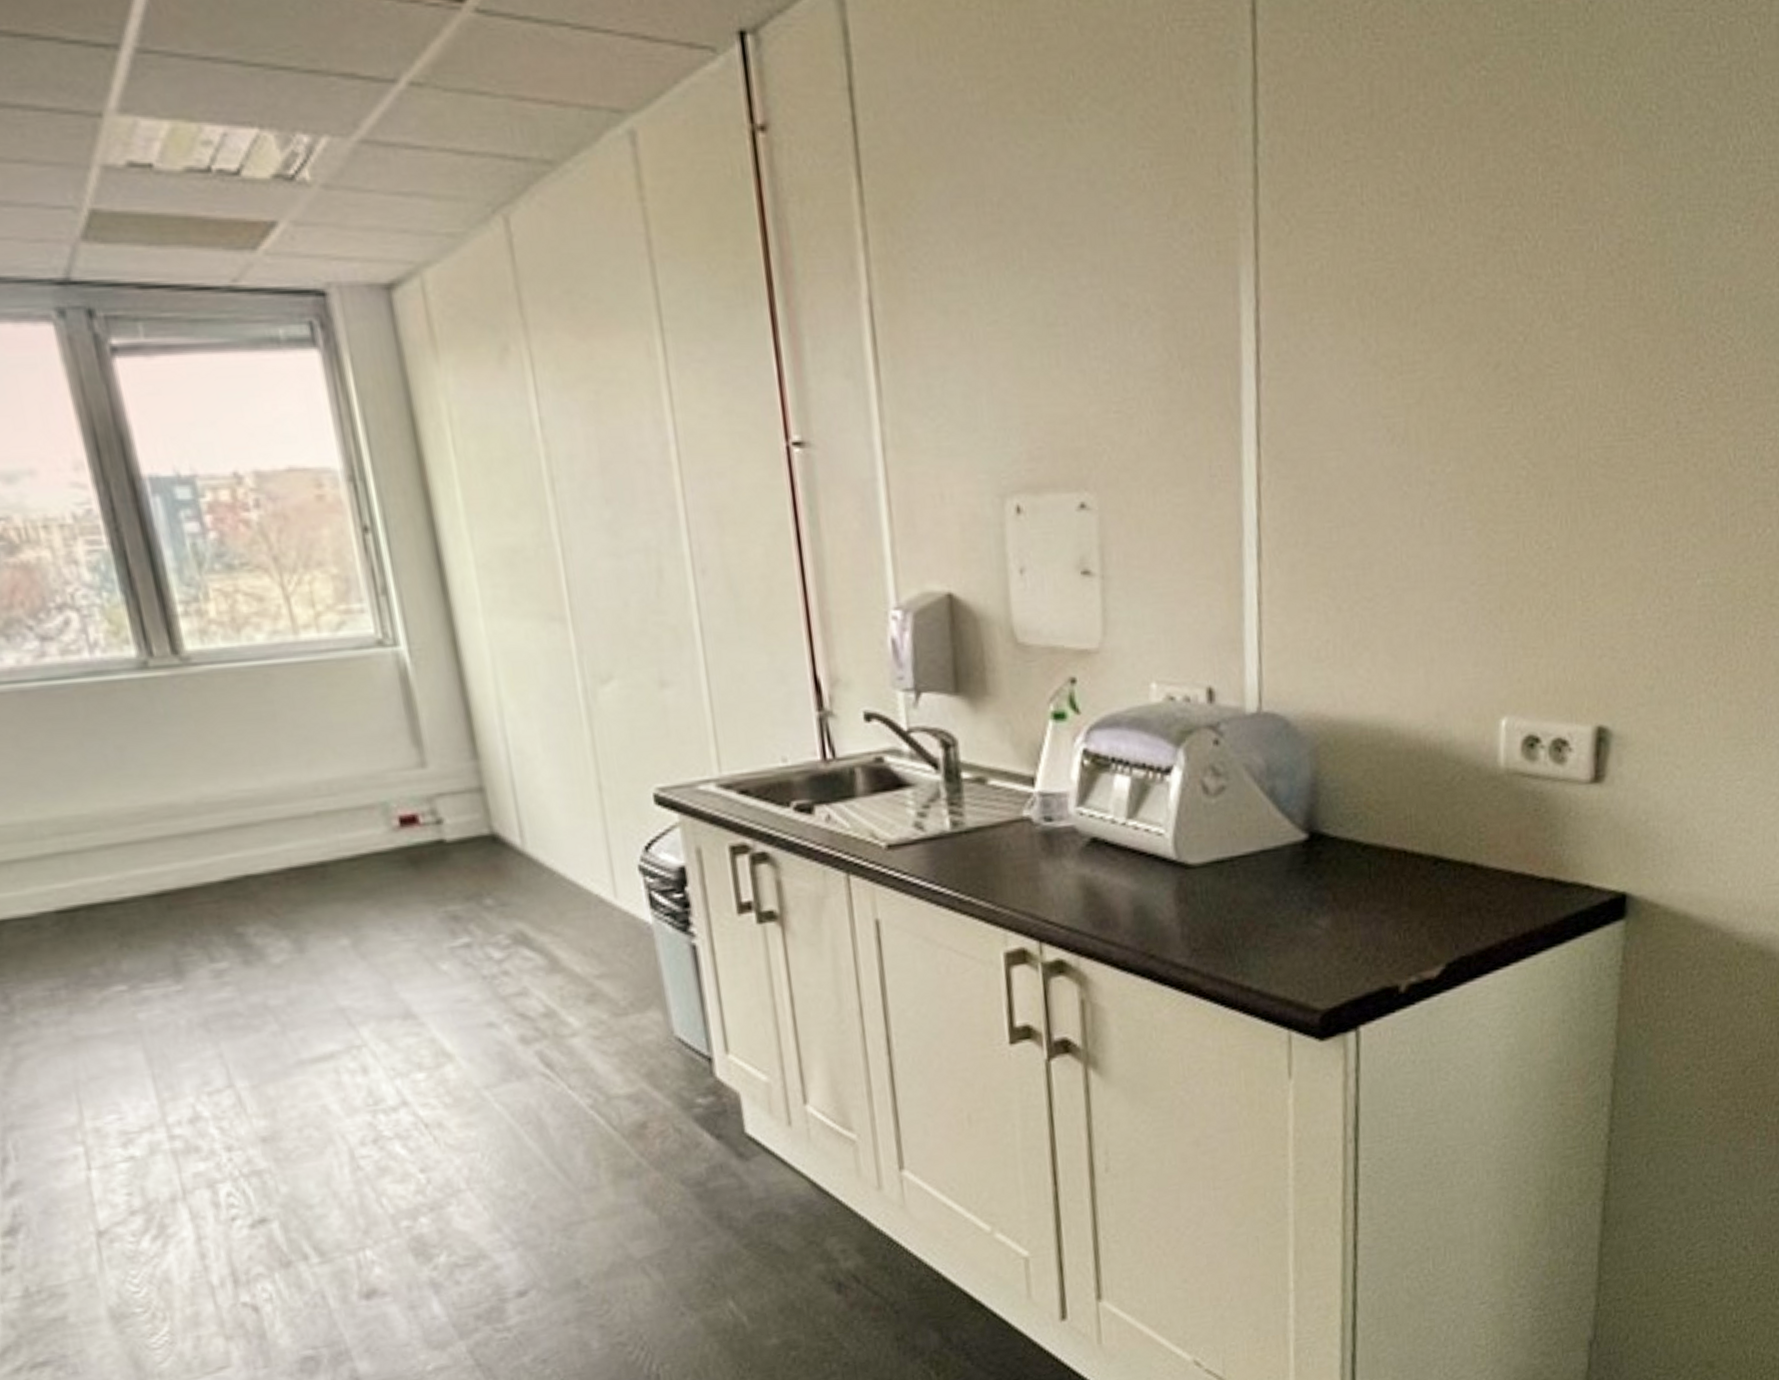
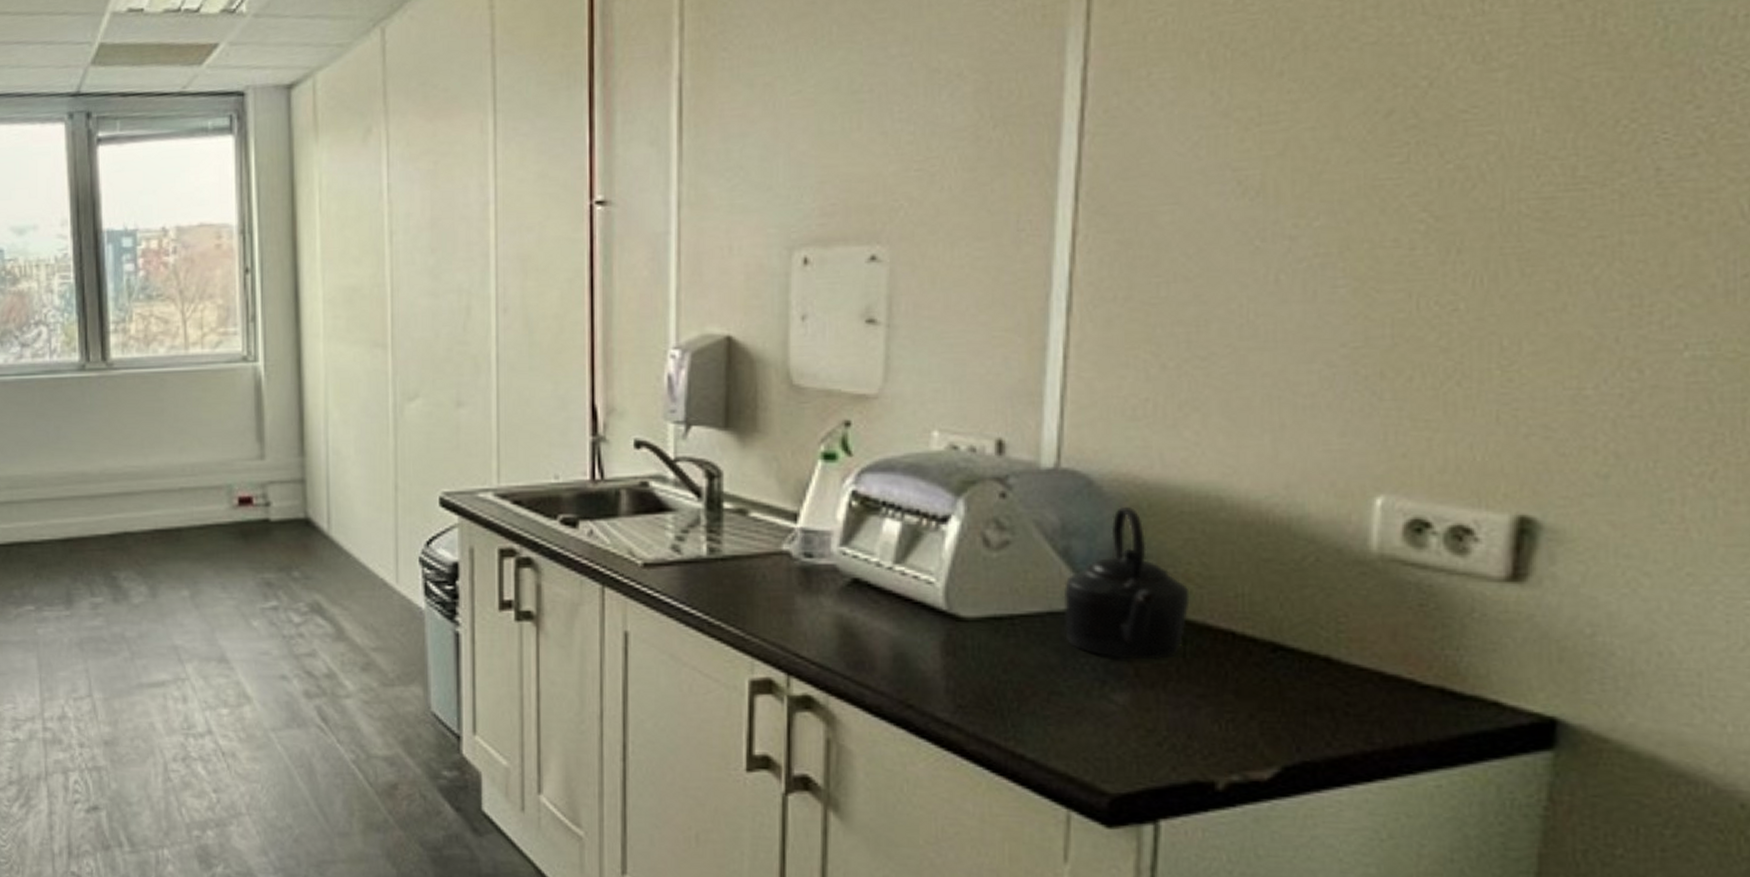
kettle: none [1272,744,1372,887] -> present [1063,507,1190,660]

